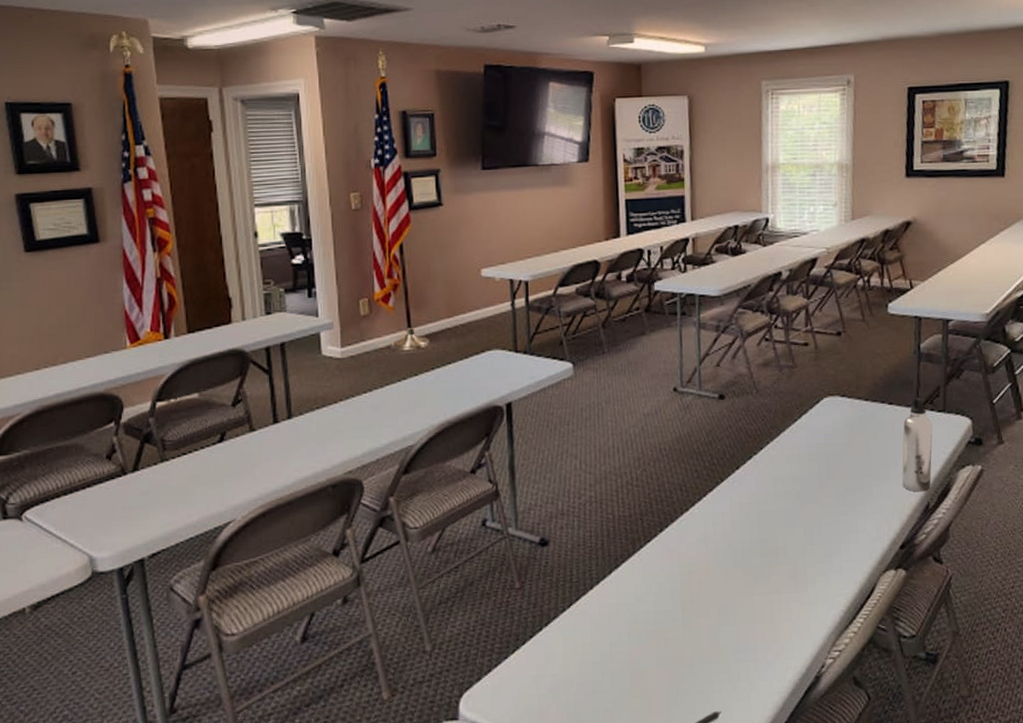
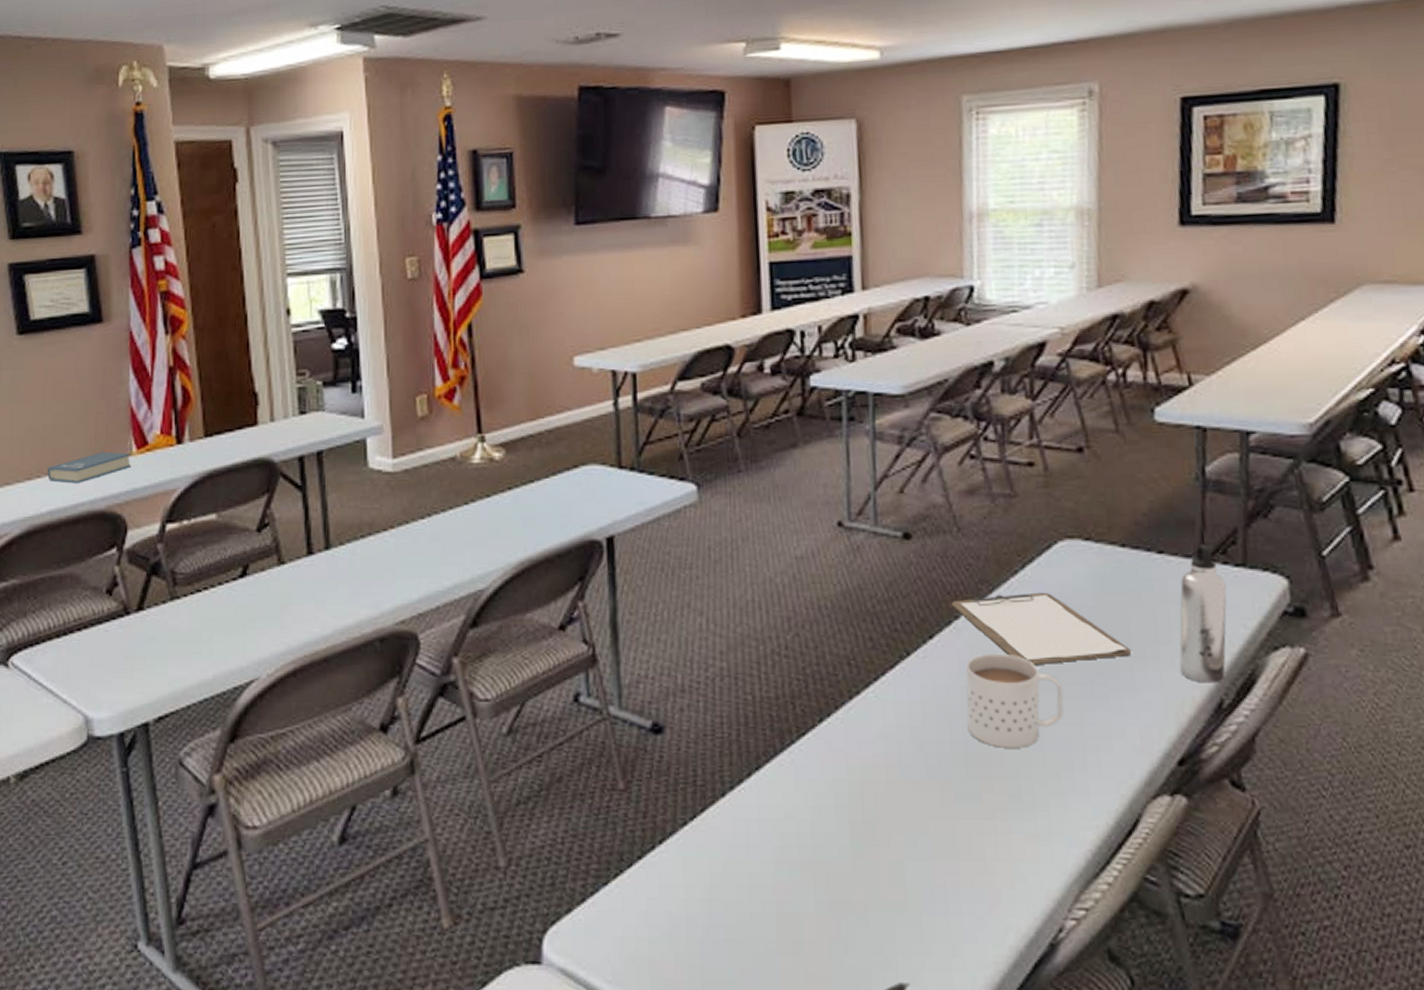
book: none [53,345,126,372] -> present [47,451,132,484]
clipboard: none [752,433,871,484] -> present [951,592,1131,664]
mug: none [761,477,827,543] -> present [965,653,1064,748]

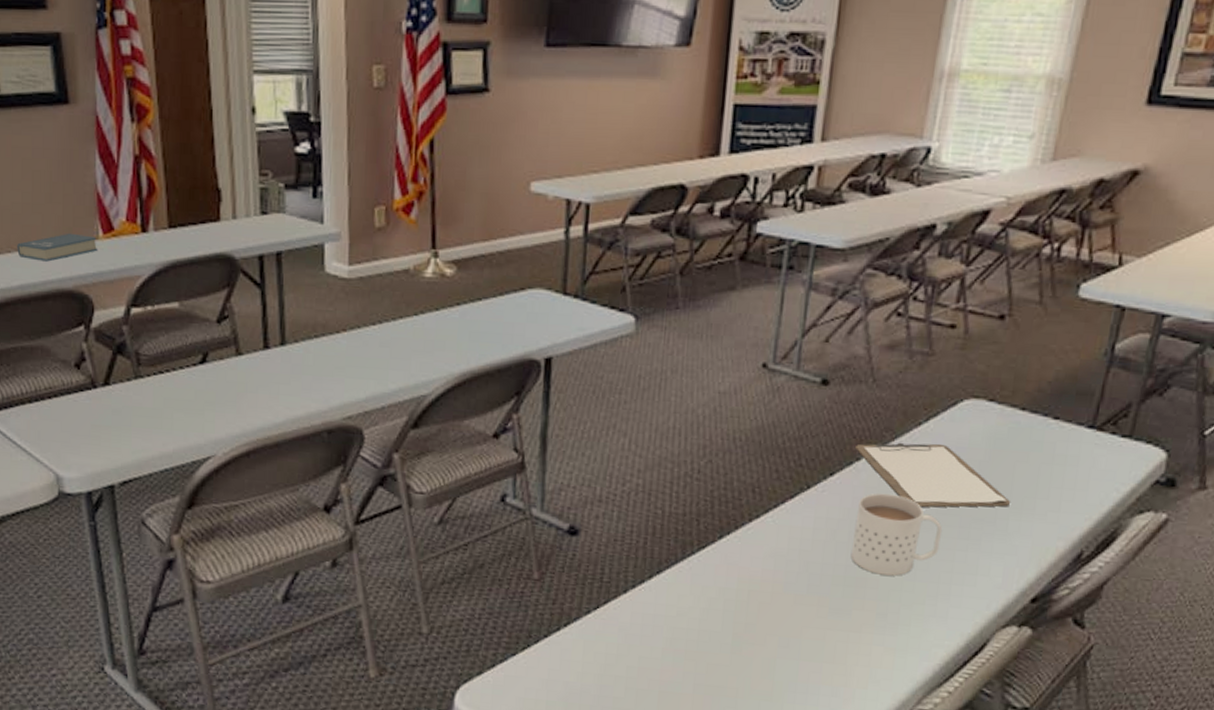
water bottle: present [1179,544,1227,683] -> none [1051,414,1110,537]

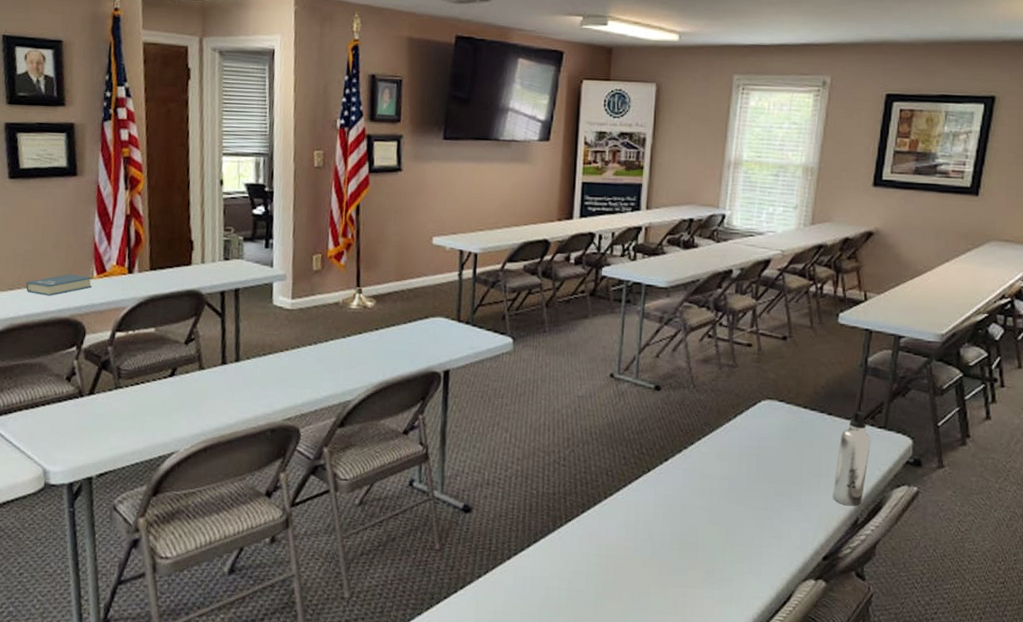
mug: present [850,493,943,576] -> none [684,474,753,541]
clipboard: present [855,442,1010,508] -> none [683,434,801,485]
water bottle: none [1051,414,1110,537] -> present [833,411,871,507]

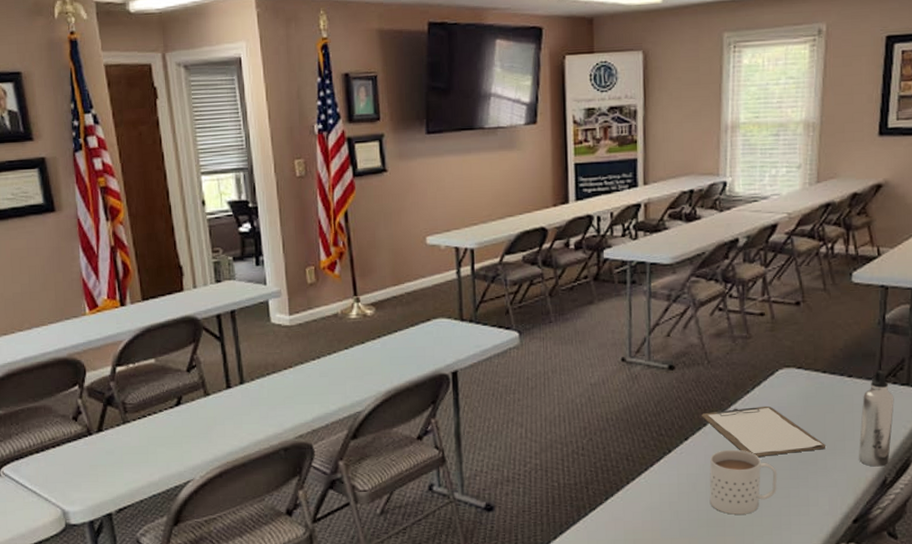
book: present [26,273,92,296] -> none [19,312,86,338]
clipboard: none [683,434,801,485] -> present [702,406,825,457]
mug: none [684,474,753,541] -> present [709,449,778,515]

